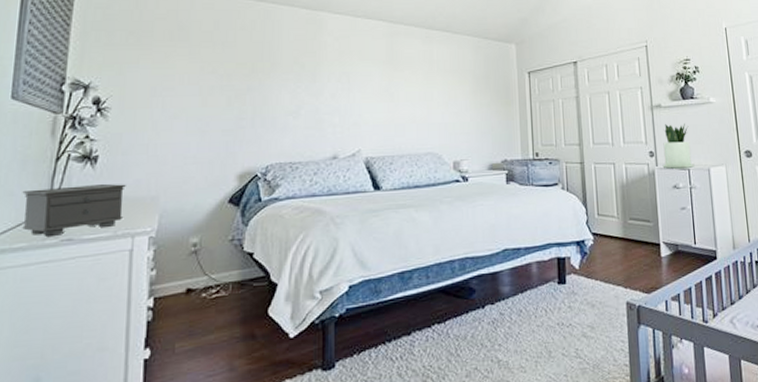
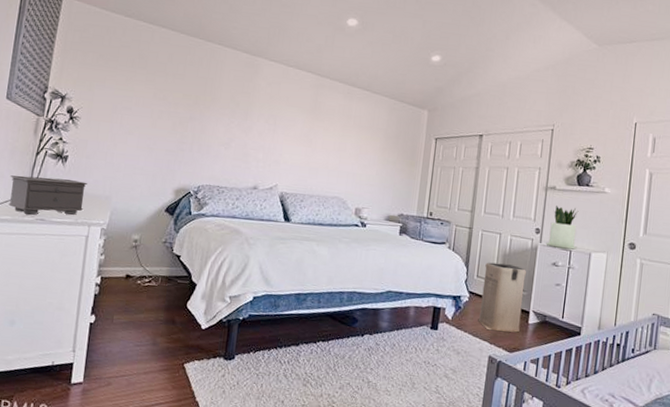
laundry basket: none [604,195,653,273] -> present [478,262,526,333]

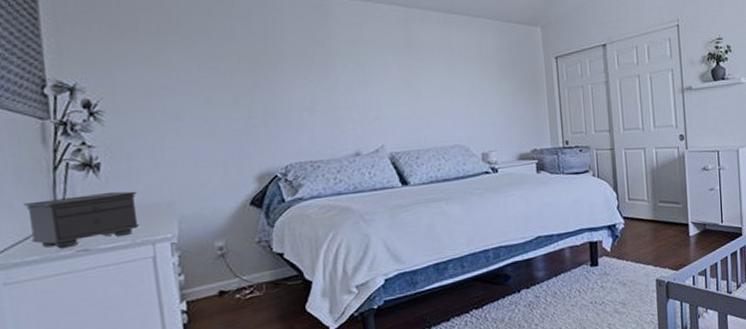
laundry basket: present [478,262,526,333] -> none [635,178,682,253]
planter: present [546,206,578,250] -> none [692,105,724,151]

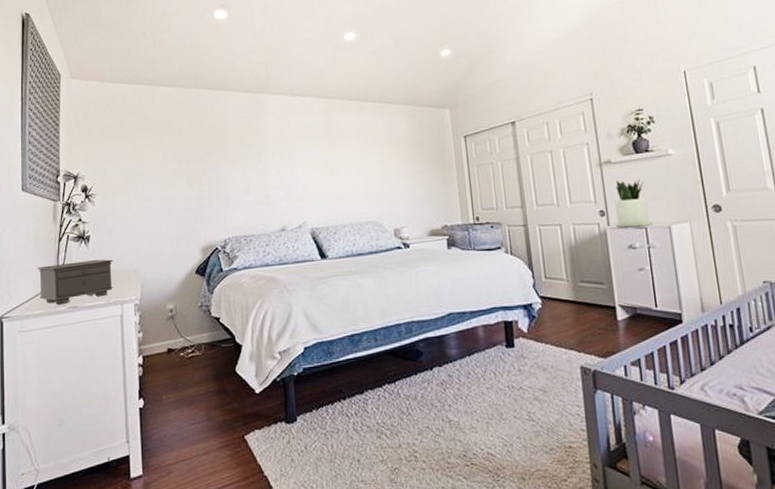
planter: none [692,105,724,151] -> present [615,179,653,228]

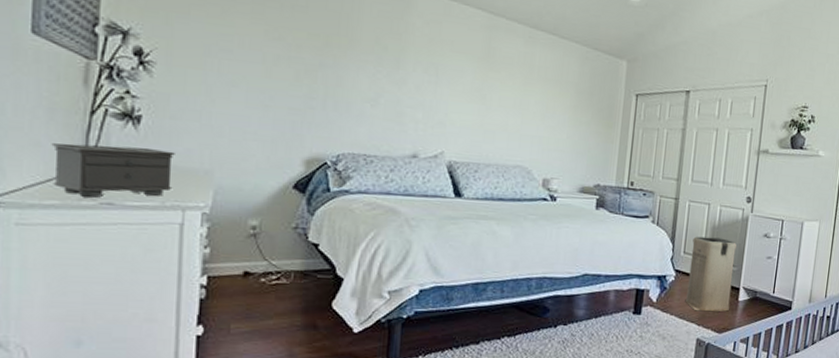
laundry basket: none [551,257,609,337] -> present [685,236,737,312]
planter: present [615,179,653,228] -> none [757,171,791,219]

